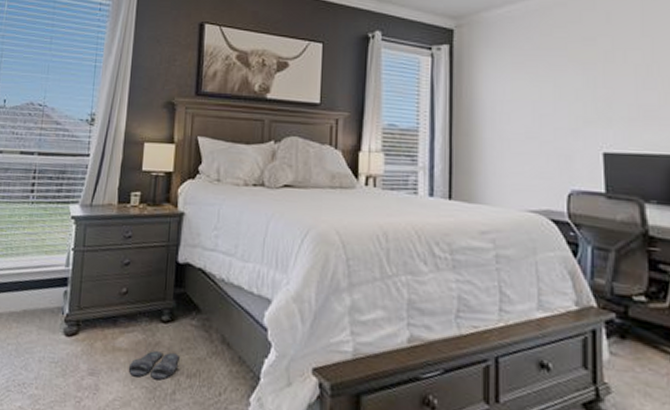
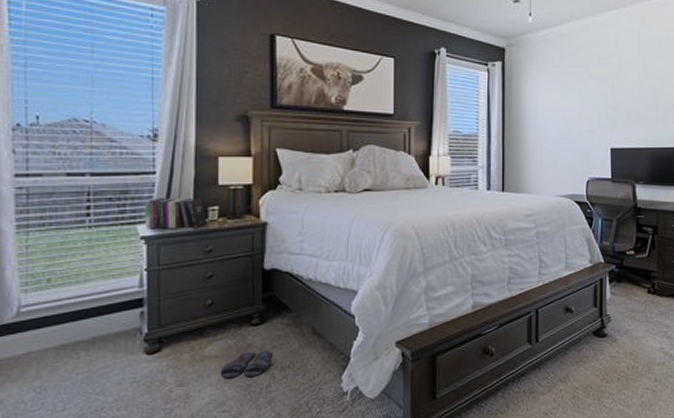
books: none [76,179,129,213] -> present [145,197,207,230]

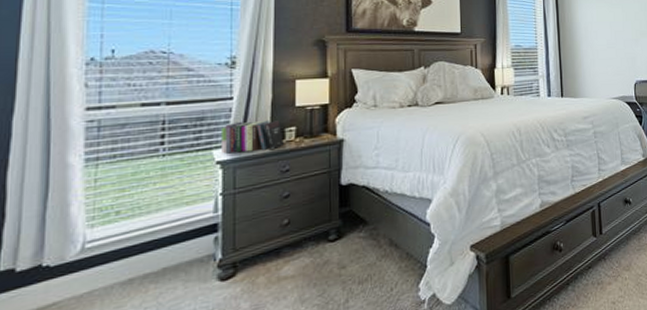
slippers: present [220,351,272,379] -> none [297,266,350,299]

